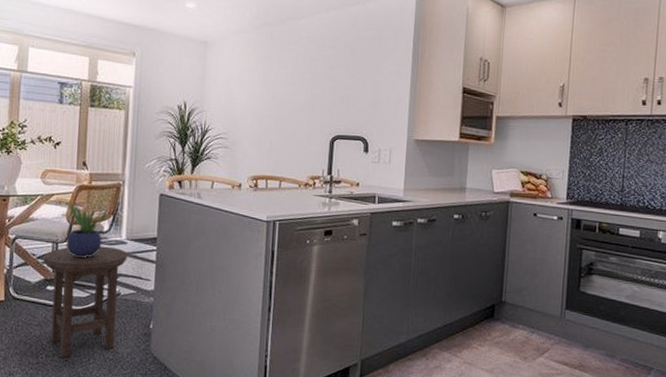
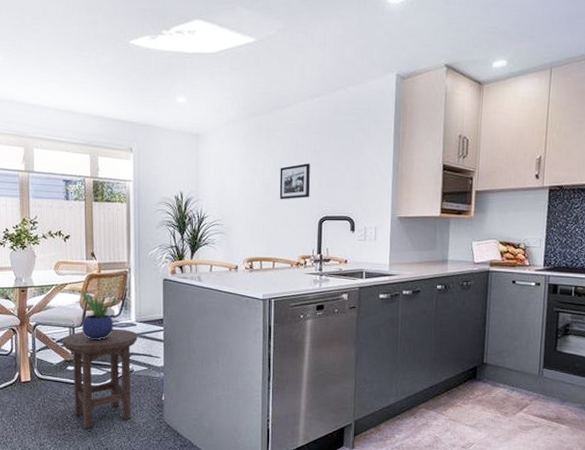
picture frame: none [289,78,324,116] -> present [279,163,311,200]

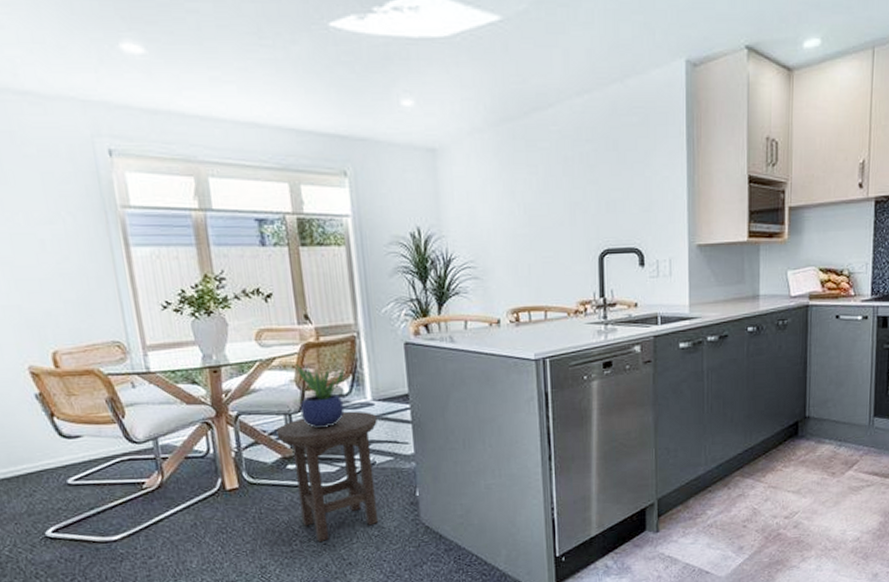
picture frame: present [279,163,311,200] -> none [545,181,586,231]

